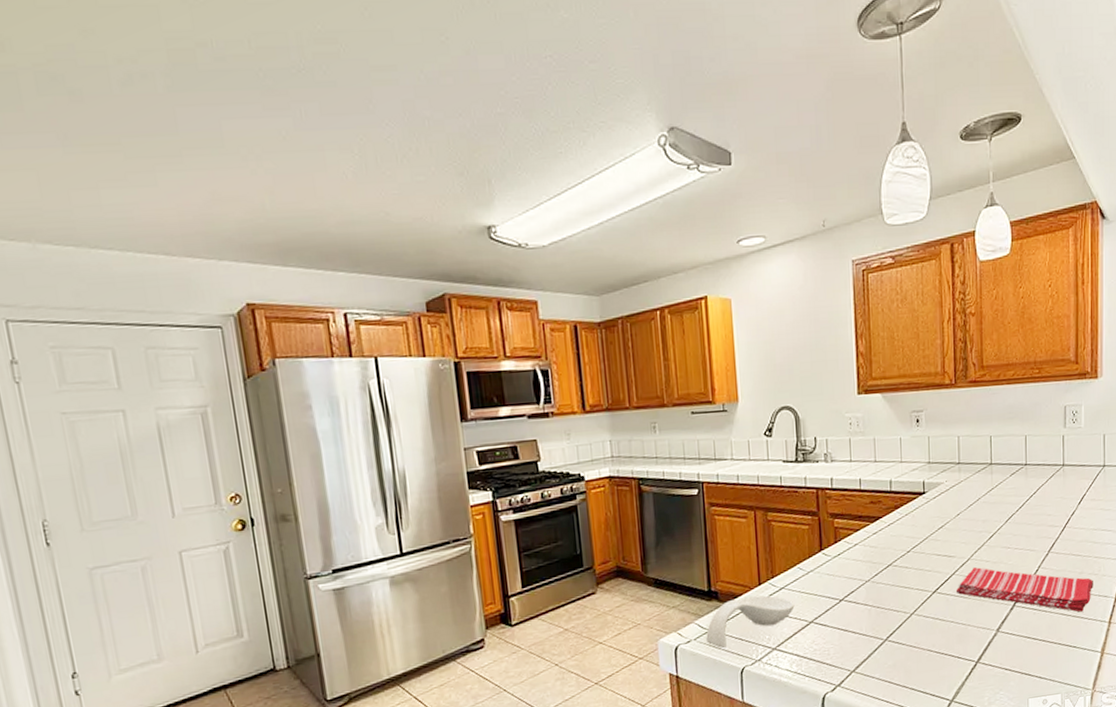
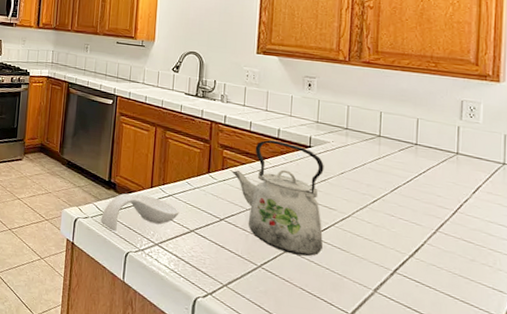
kettle: none [846,494,947,617] -> present [232,140,324,257]
dish towel: present [955,567,1093,612] -> none [333,225,487,300]

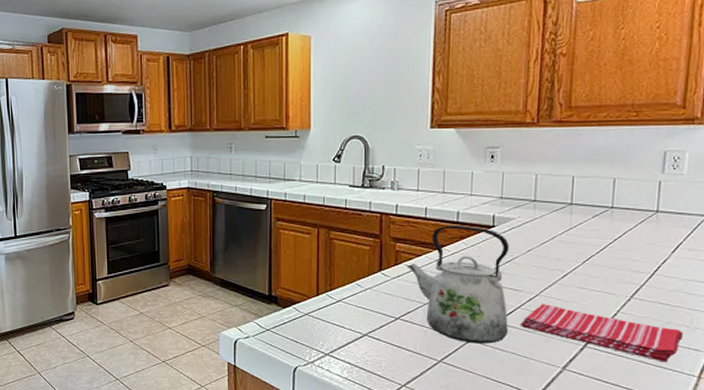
spoon rest: present [101,193,180,232] -> none [264,305,350,348]
dish towel: none [333,225,487,300] -> present [519,304,683,362]

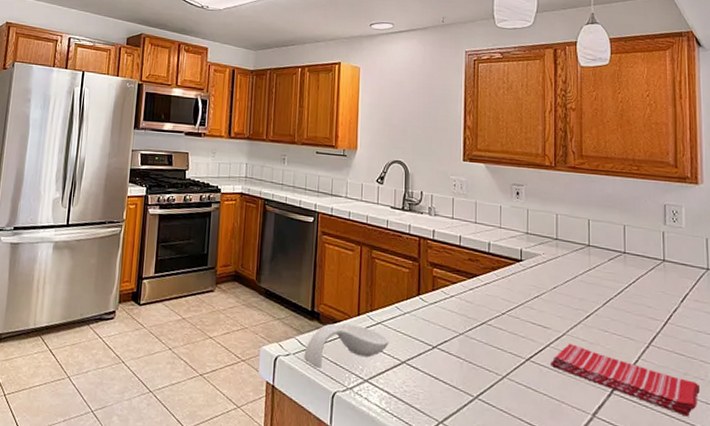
spoon rest: none [264,305,350,348] -> present [304,323,389,370]
kettle: present [406,224,509,344] -> none [443,254,540,383]

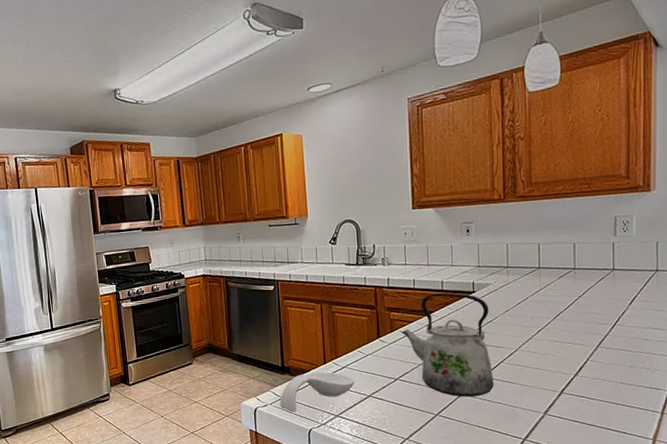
kettle: none [443,254,540,383] -> present [401,292,495,397]
dish towel: present [550,344,700,417] -> none [503,357,645,402]

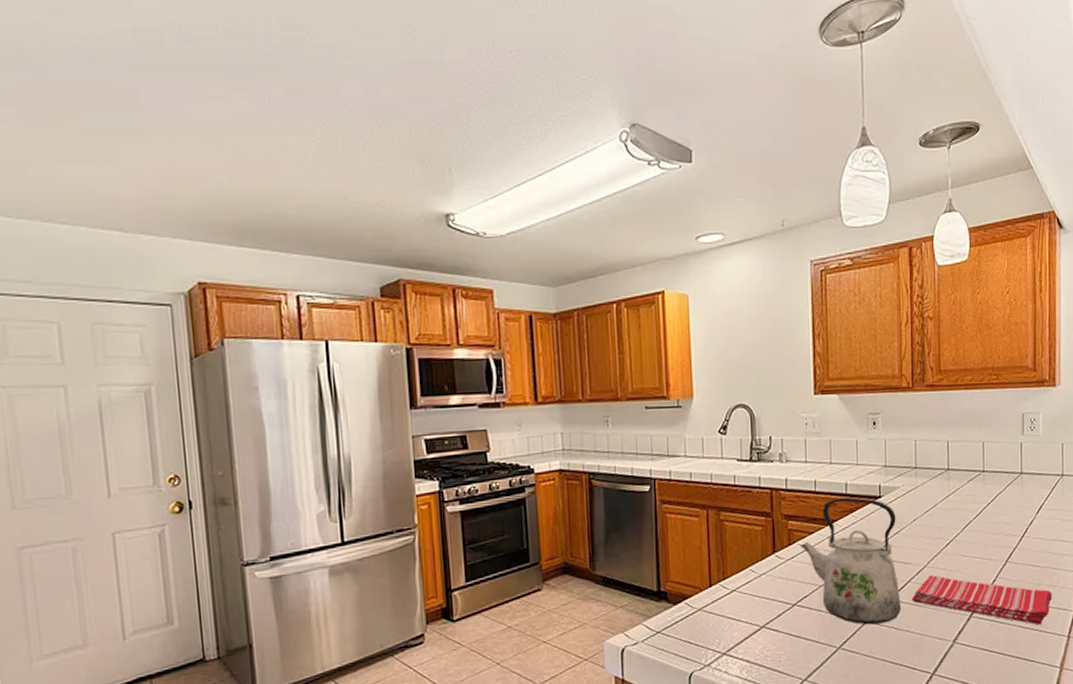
spoon rest: present [280,372,355,413] -> none [654,597,746,652]
dish towel: none [503,357,645,402] -> present [911,575,1052,625]

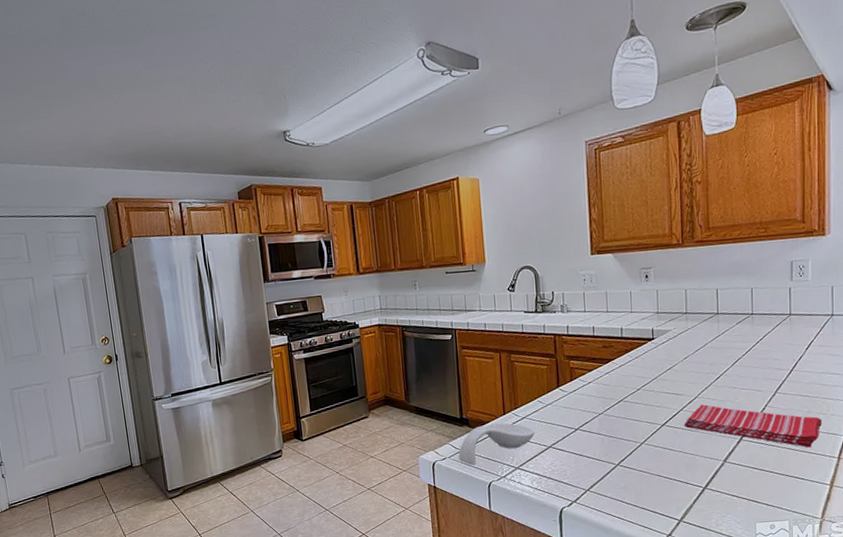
spoon rest: none [654,597,746,652] -> present [458,423,535,466]
kettle: present [800,497,902,625] -> none [581,339,675,446]

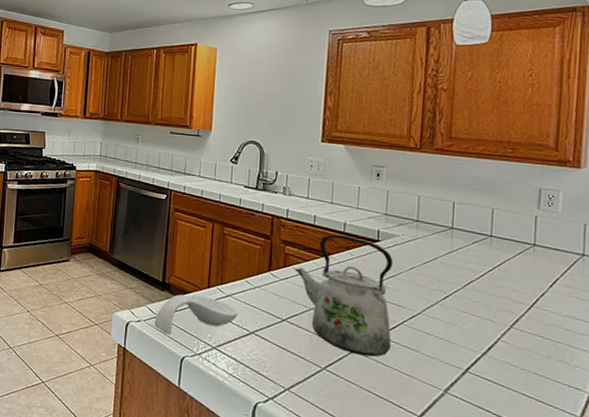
kettle: none [581,339,675,446] -> present [295,234,393,357]
dish towel: present [683,404,822,448] -> none [402,323,563,398]

